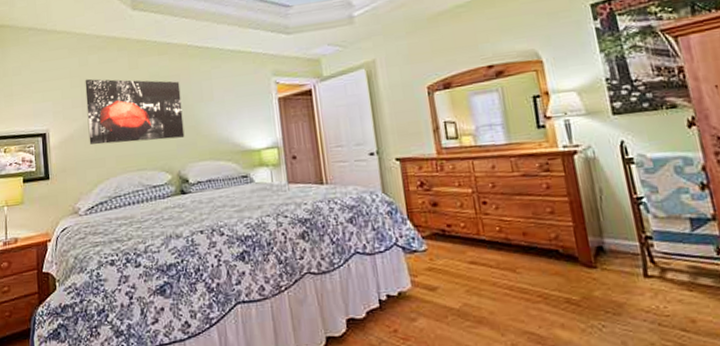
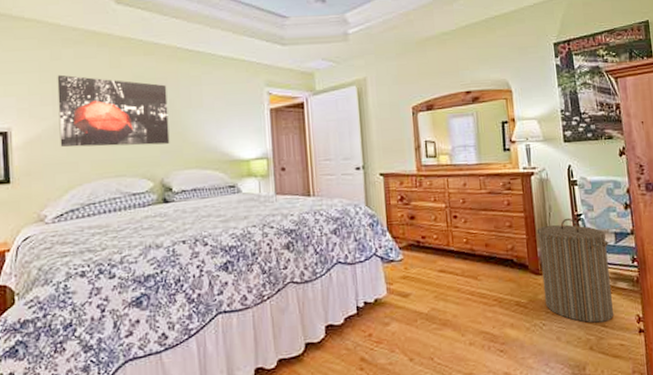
laundry hamper: none [585,201,698,327] -> present [537,217,614,323]

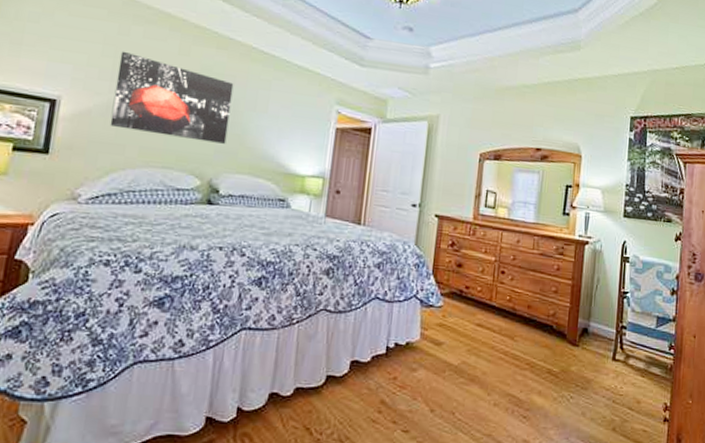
laundry hamper: present [537,217,614,323] -> none [576,293,649,405]

